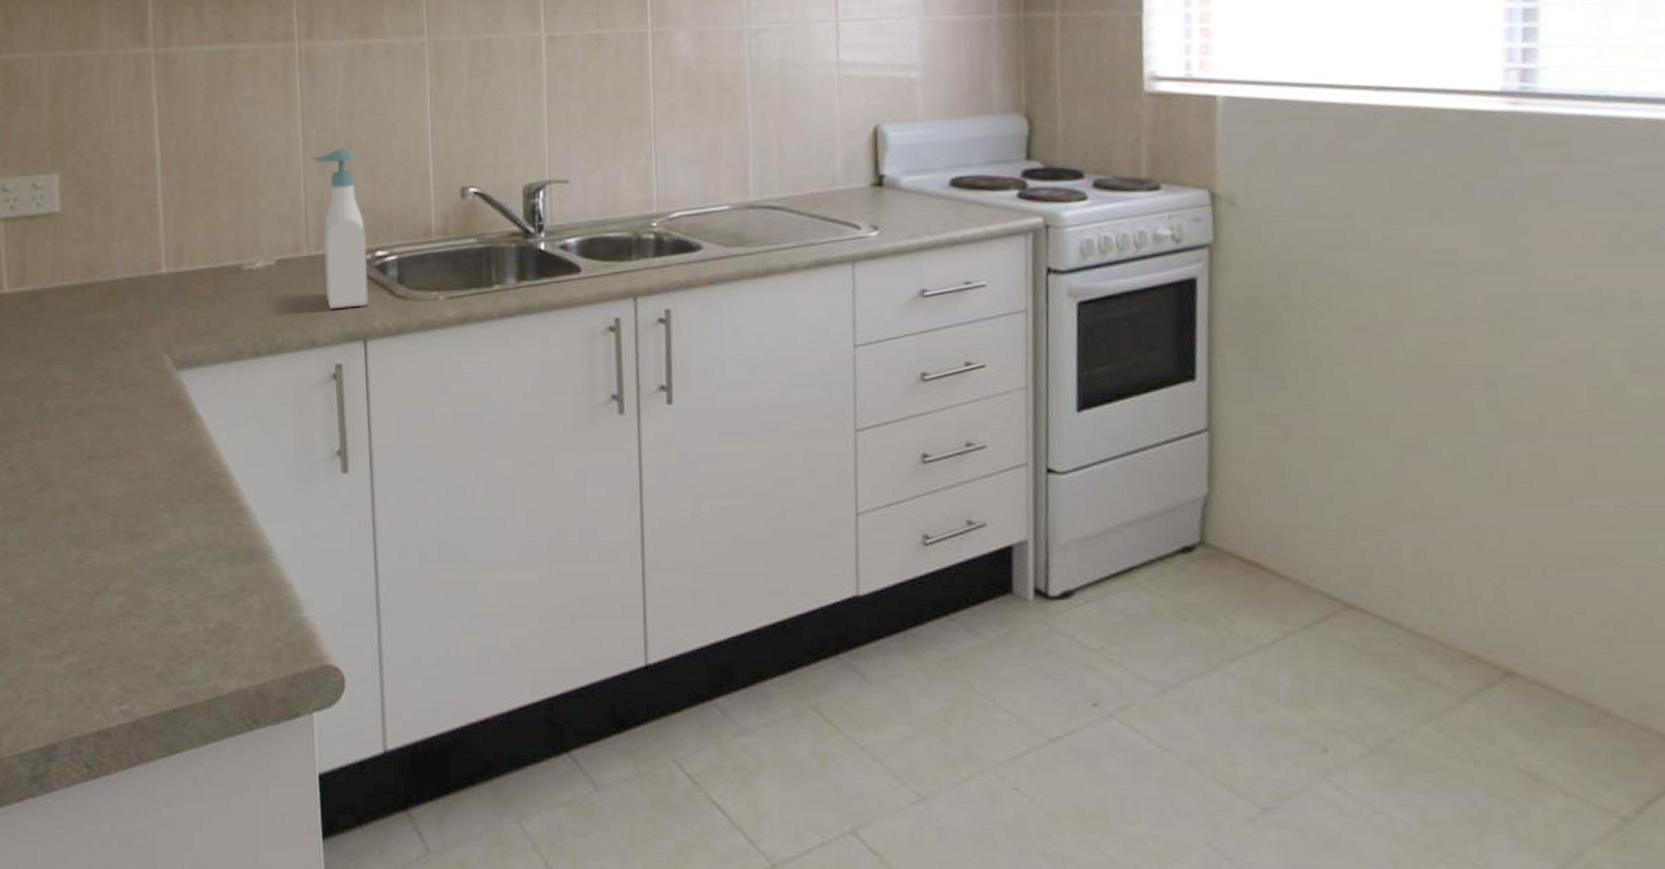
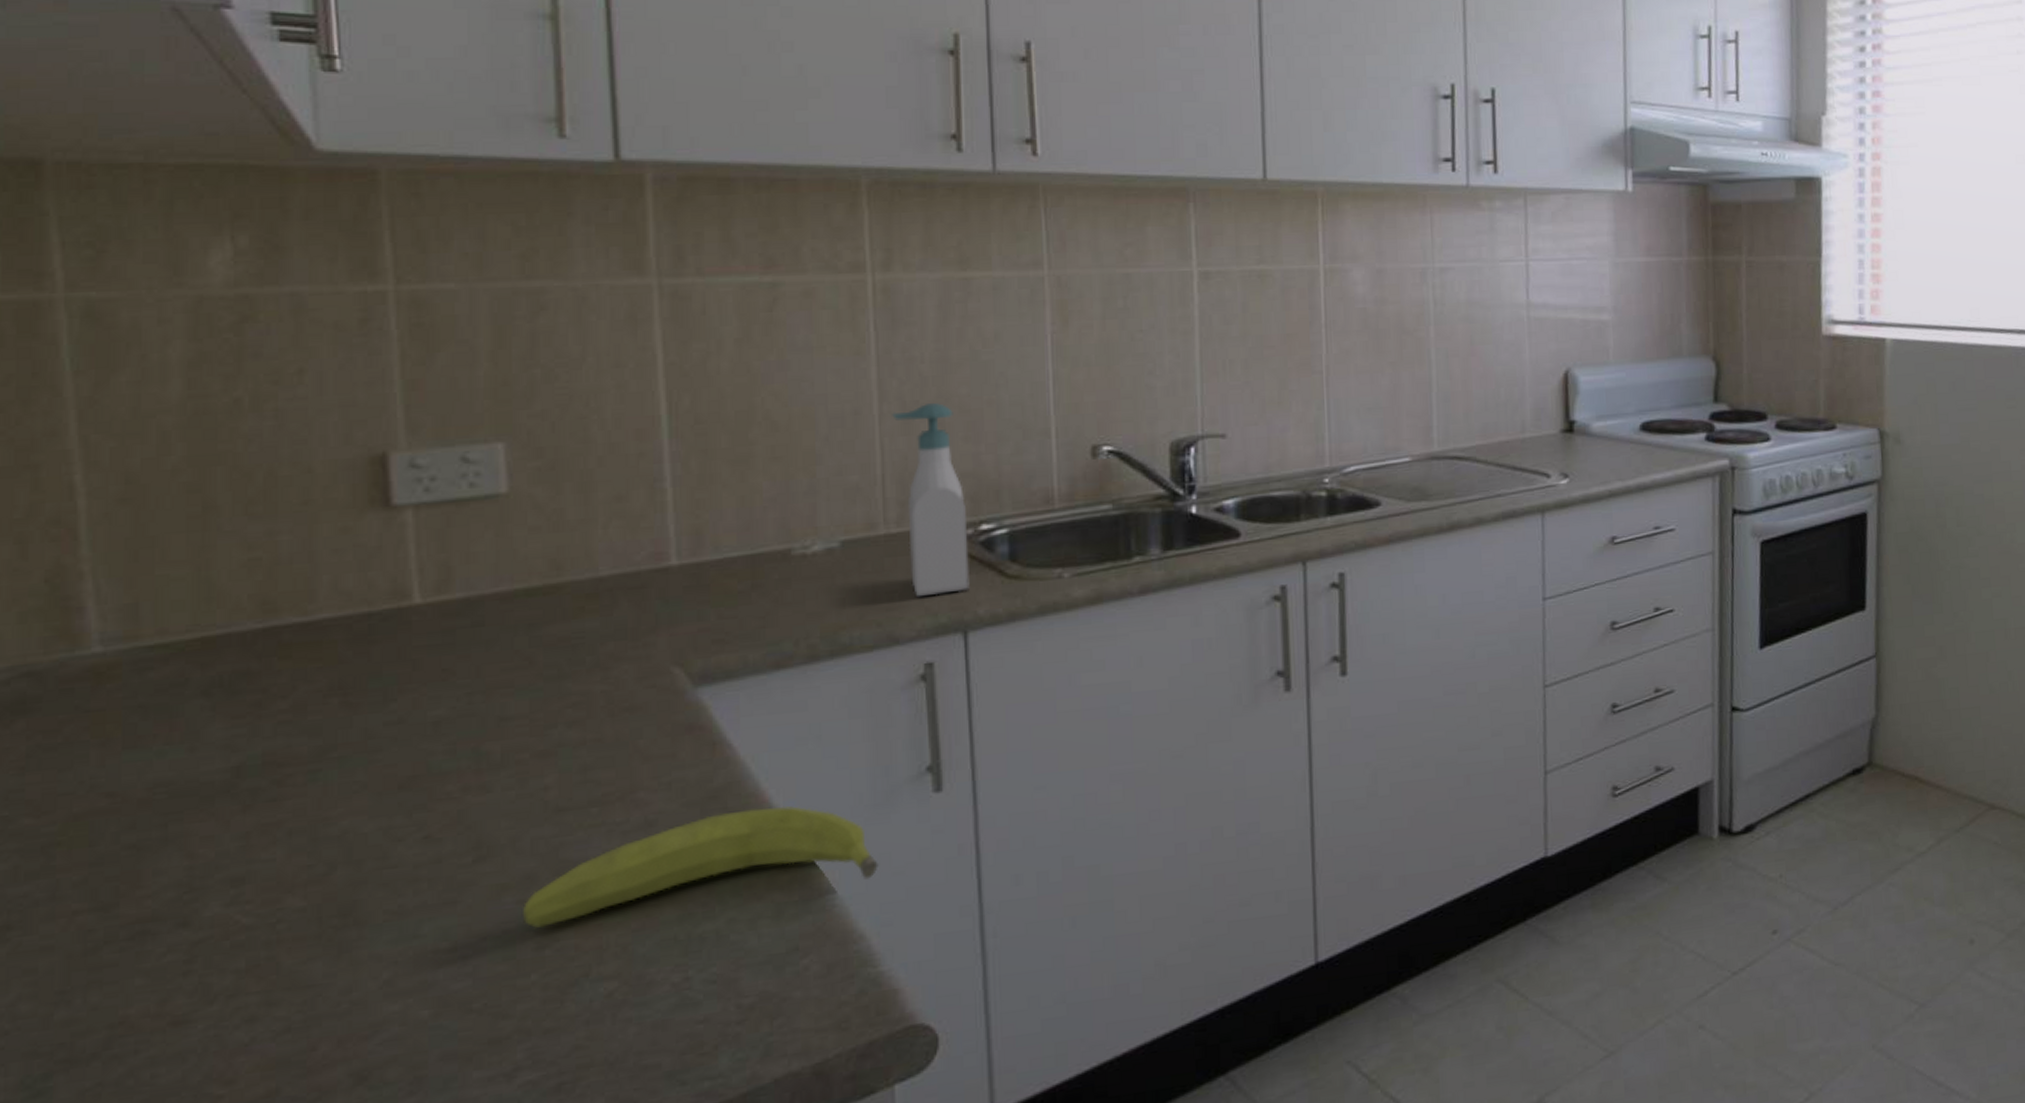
fruit: none [67,471,302,546] -> present [521,806,879,928]

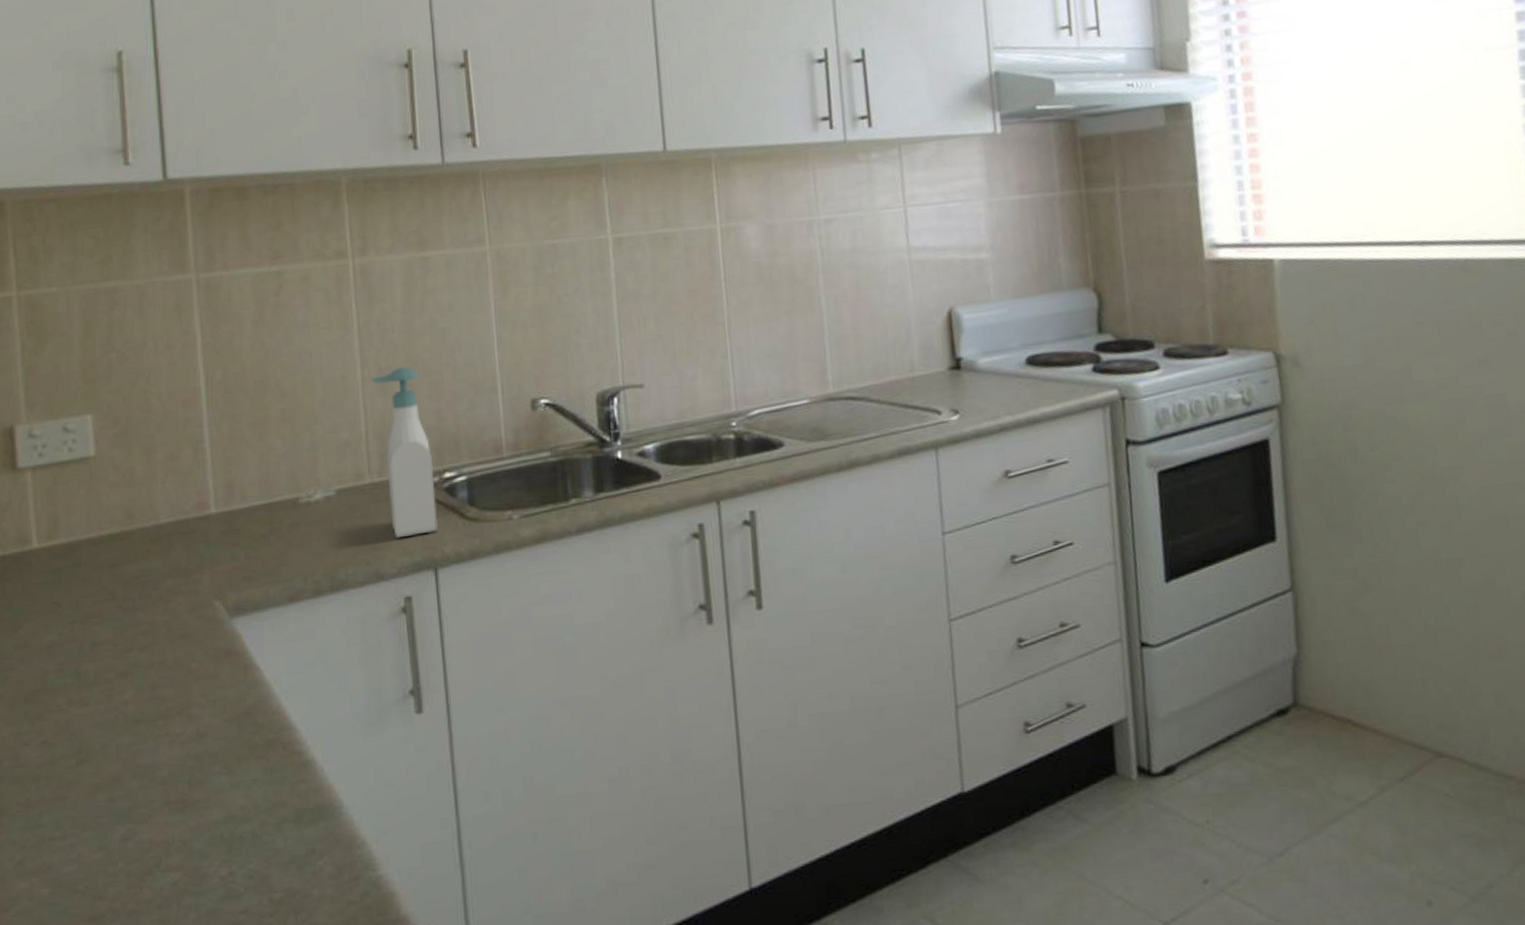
fruit: present [521,806,879,928] -> none [111,722,375,823]

